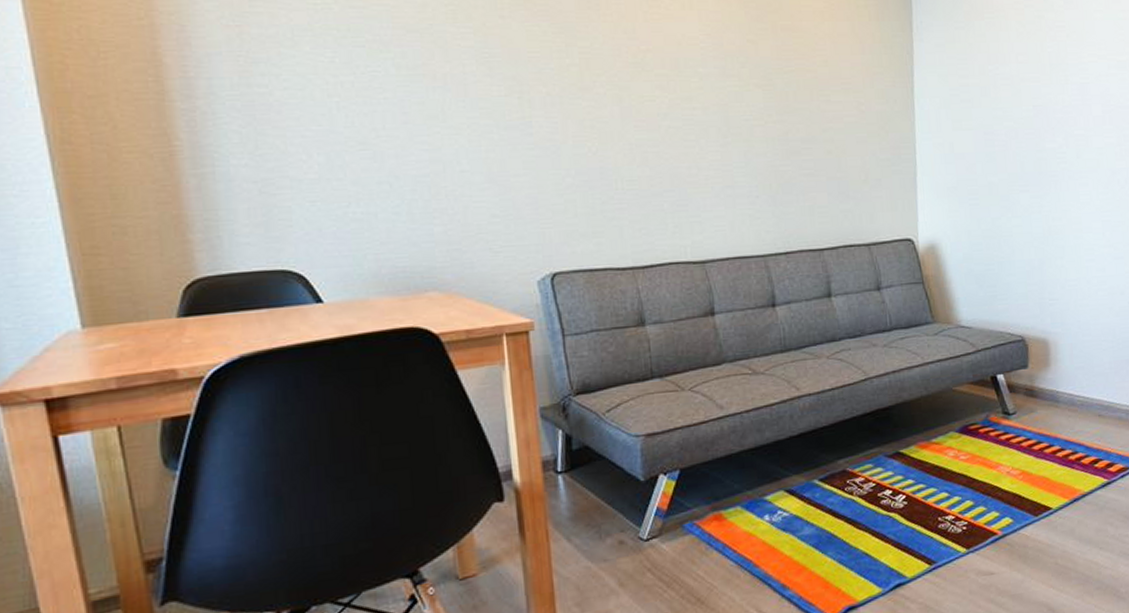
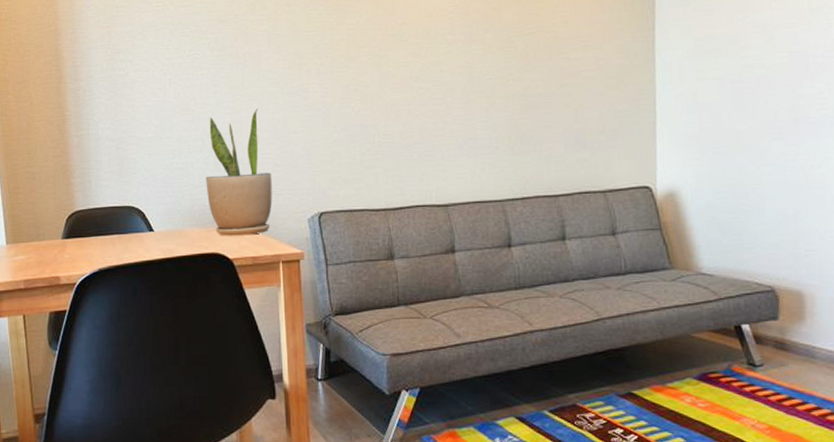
potted plant: none [396,144,490,306] -> present [206,108,272,236]

